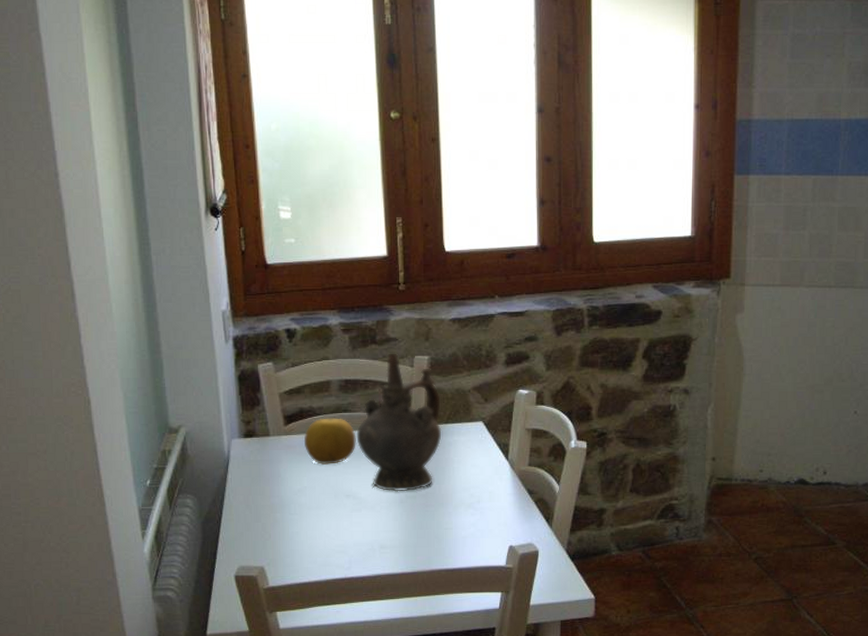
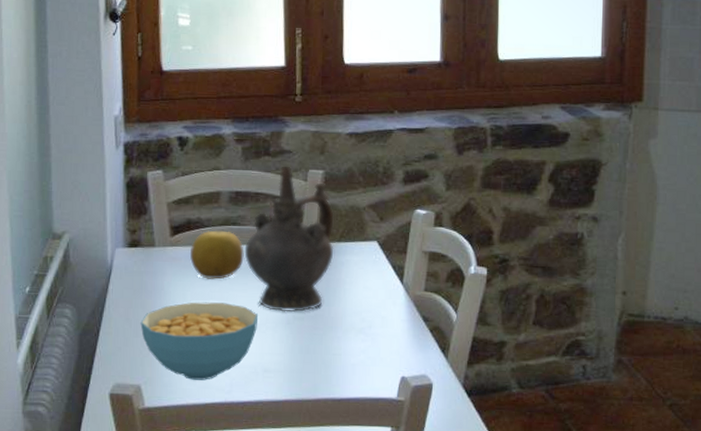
cereal bowl: none [260,486,373,559] -> present [140,301,259,380]

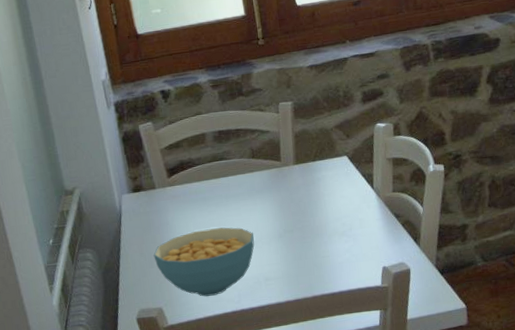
fruit: present [190,230,245,280] -> none [187,166,235,210]
ceremonial vessel: present [244,166,334,312] -> none [233,102,311,228]

